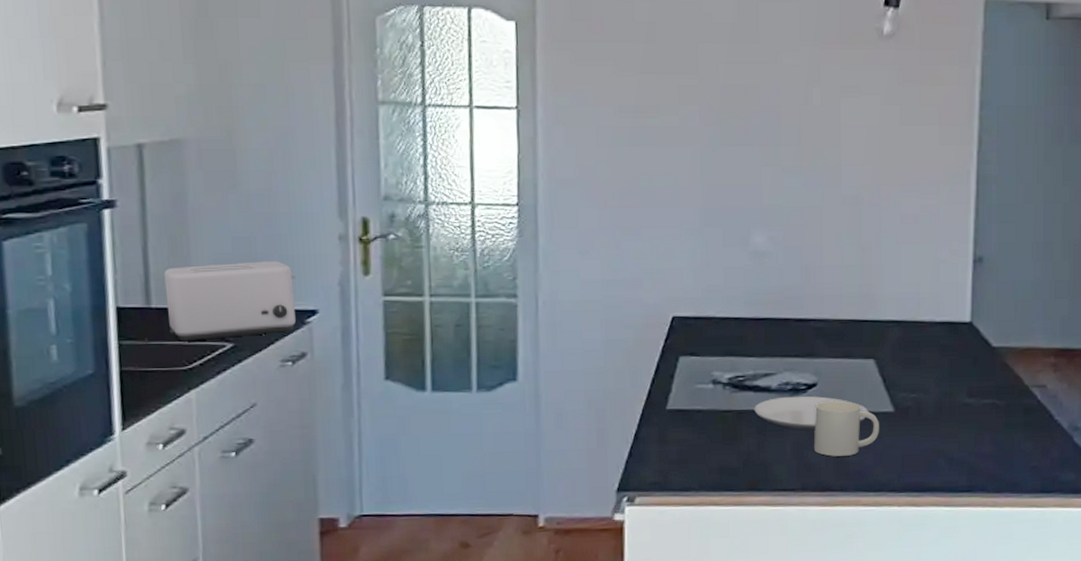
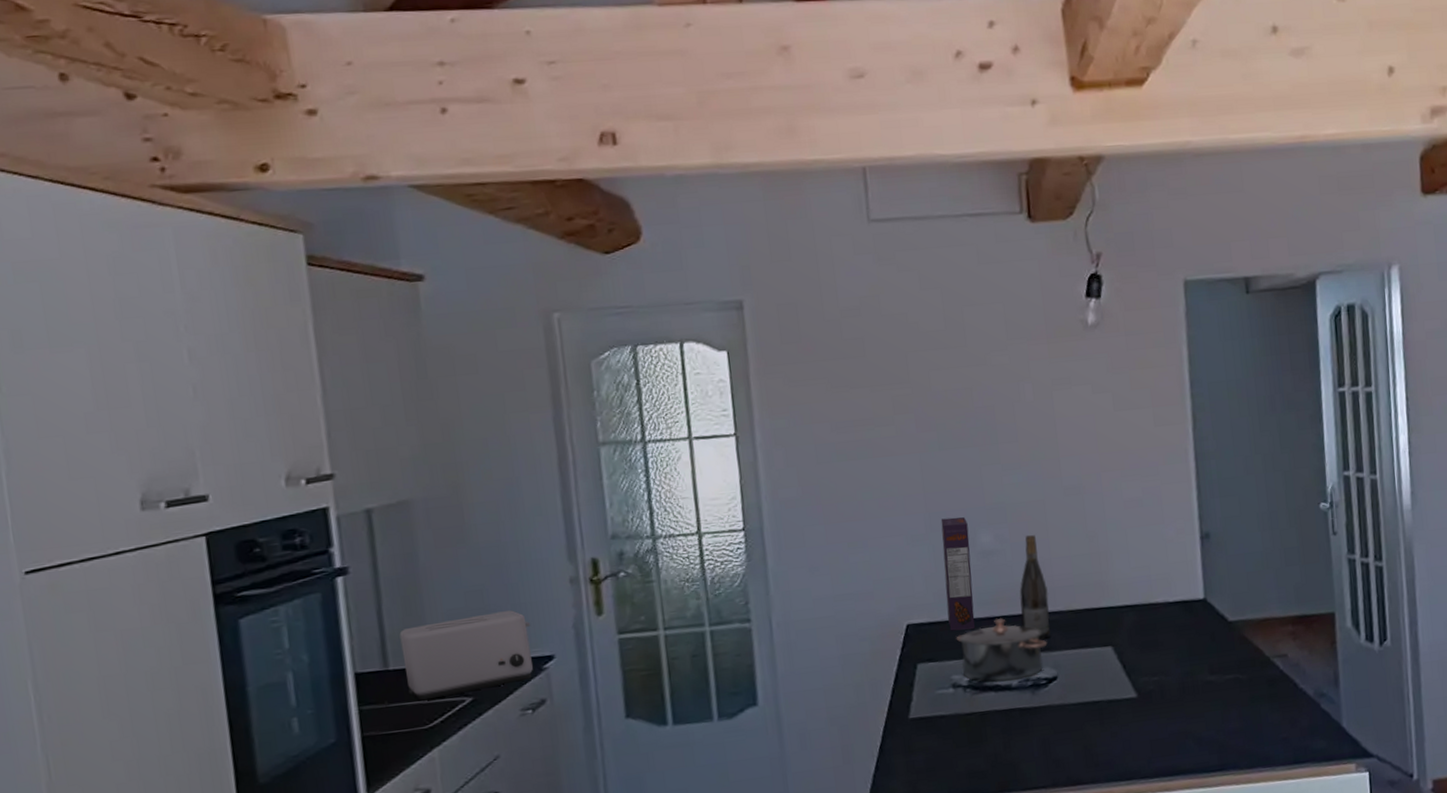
cereal box: none [714,215,743,328] -> present [940,517,975,631]
cooking pot: none [720,320,811,384] -> present [956,618,1048,684]
plate: present [754,396,868,431] -> none [996,689,1111,726]
wine bottle: none [787,240,817,345] -> present [1019,534,1051,639]
mug: present [813,400,879,457] -> none [1057,691,1125,749]

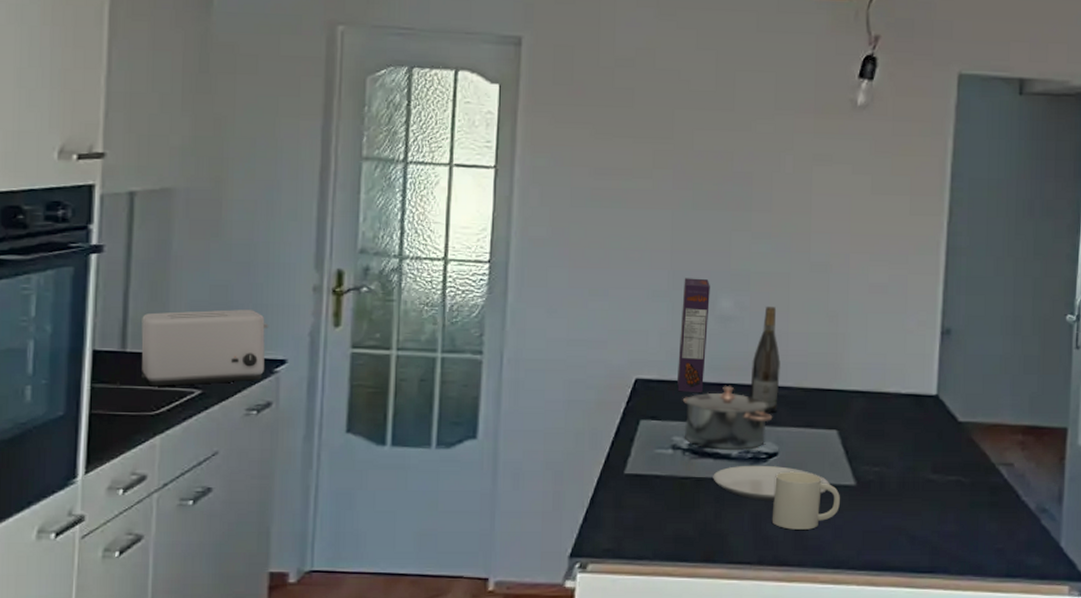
plate: none [996,689,1111,726] -> present [713,465,829,502]
mug: none [1057,691,1125,749] -> present [771,471,840,530]

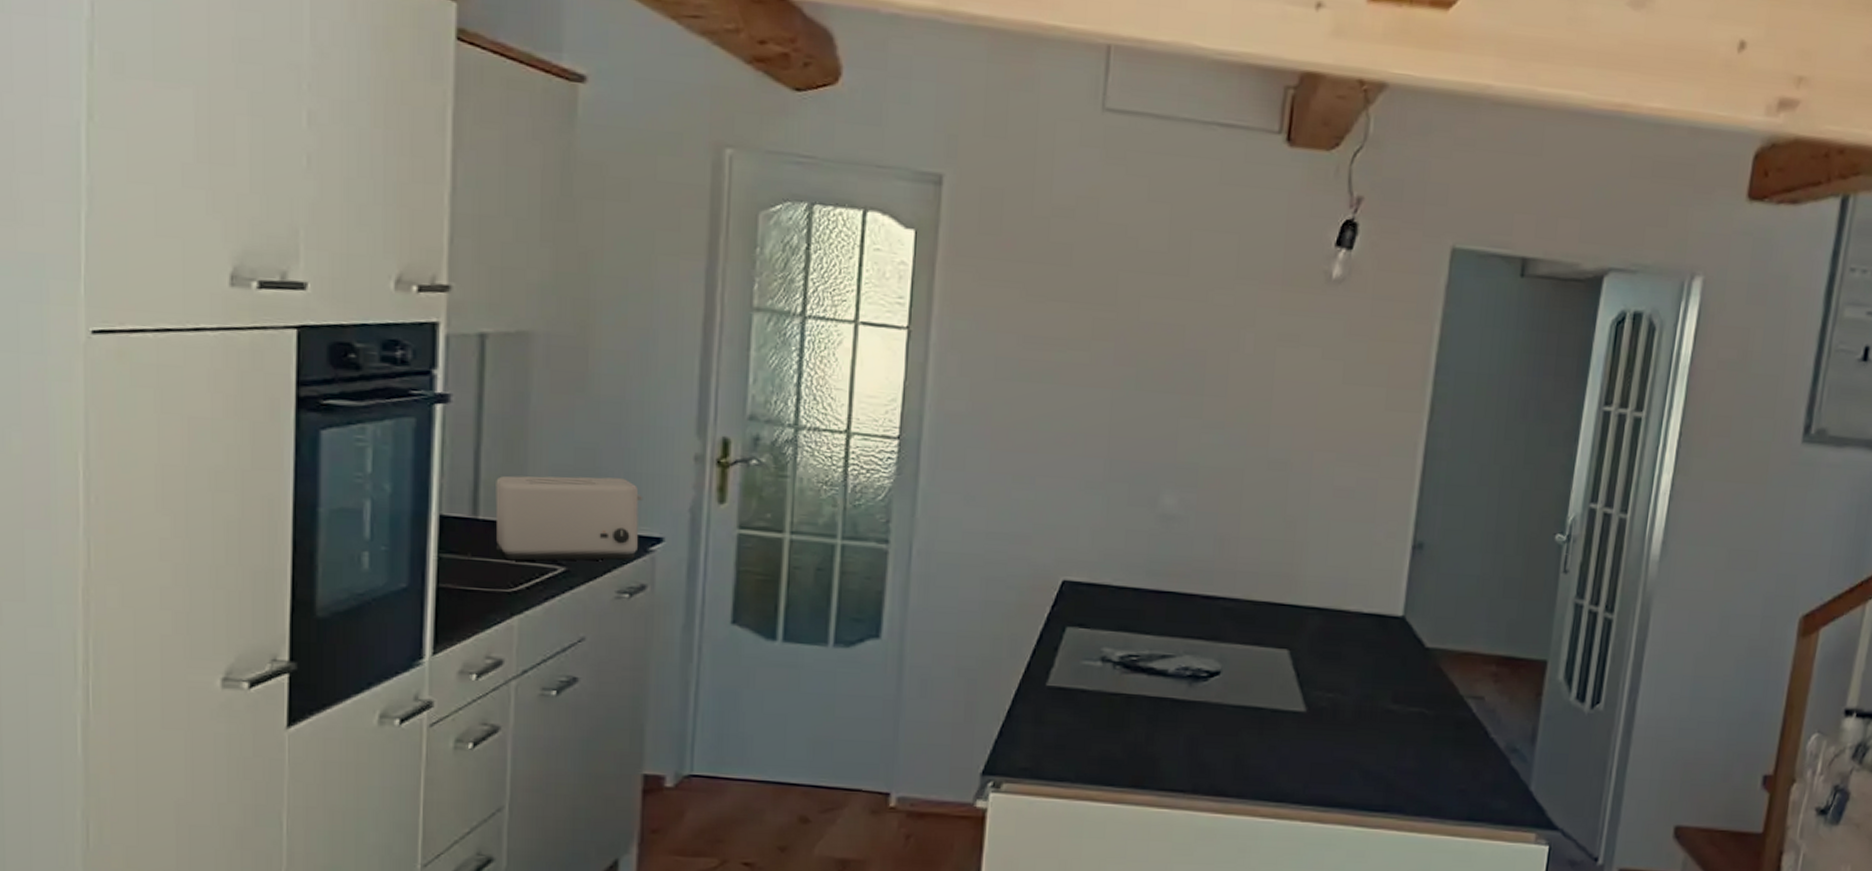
cereal box: present [677,278,710,392] -> none [1110,468,1152,599]
cooking pot: present [682,386,773,451] -> none [1115,594,1217,668]
plate: present [713,465,829,502] -> none [1146,683,1277,726]
wine bottle: present [750,306,782,413] -> none [1192,505,1229,627]
mug: present [771,471,840,530] -> none [1209,692,1288,758]

